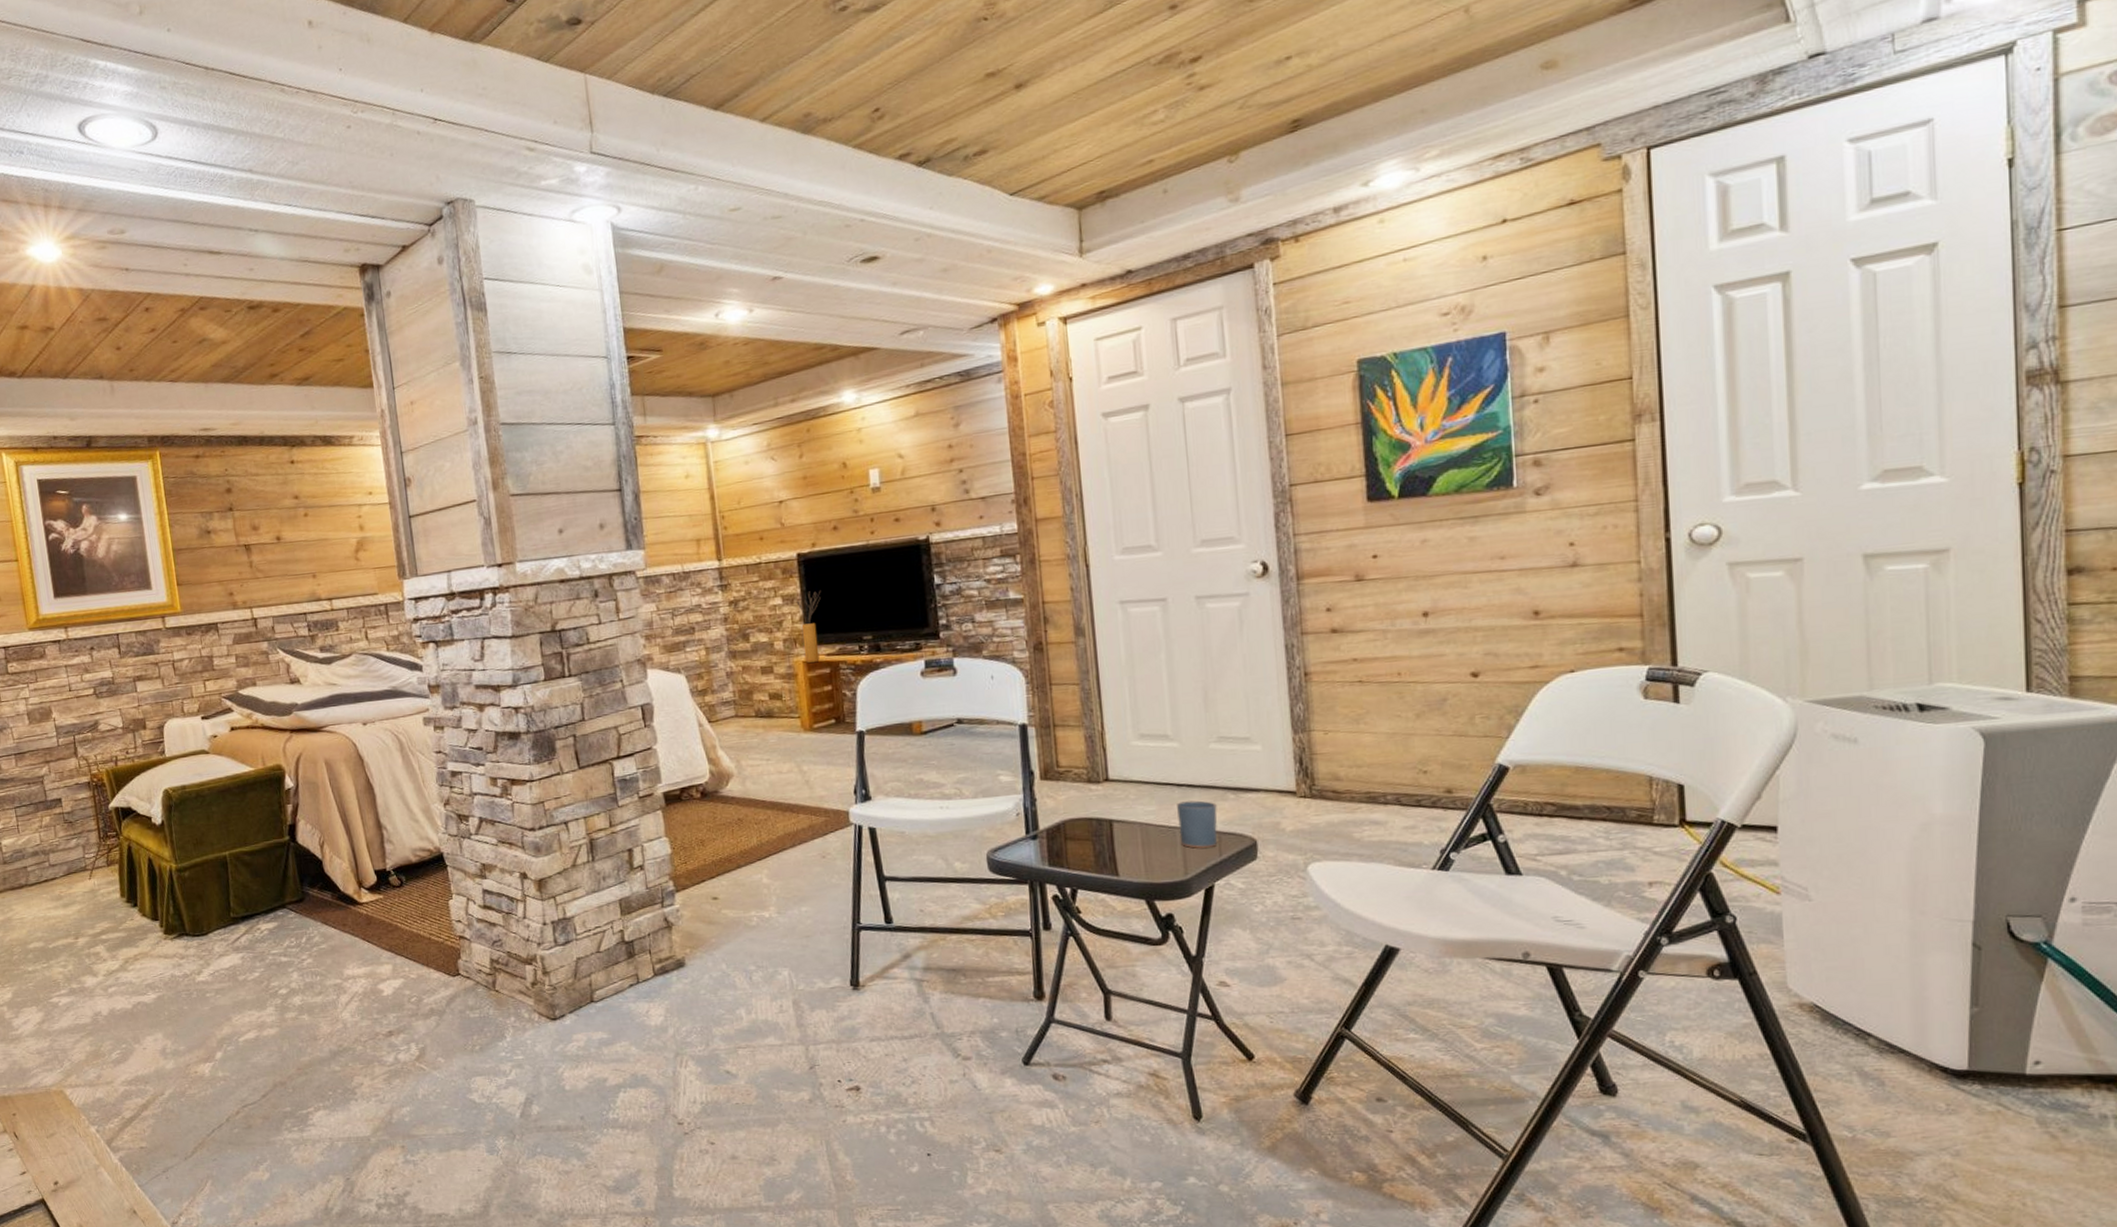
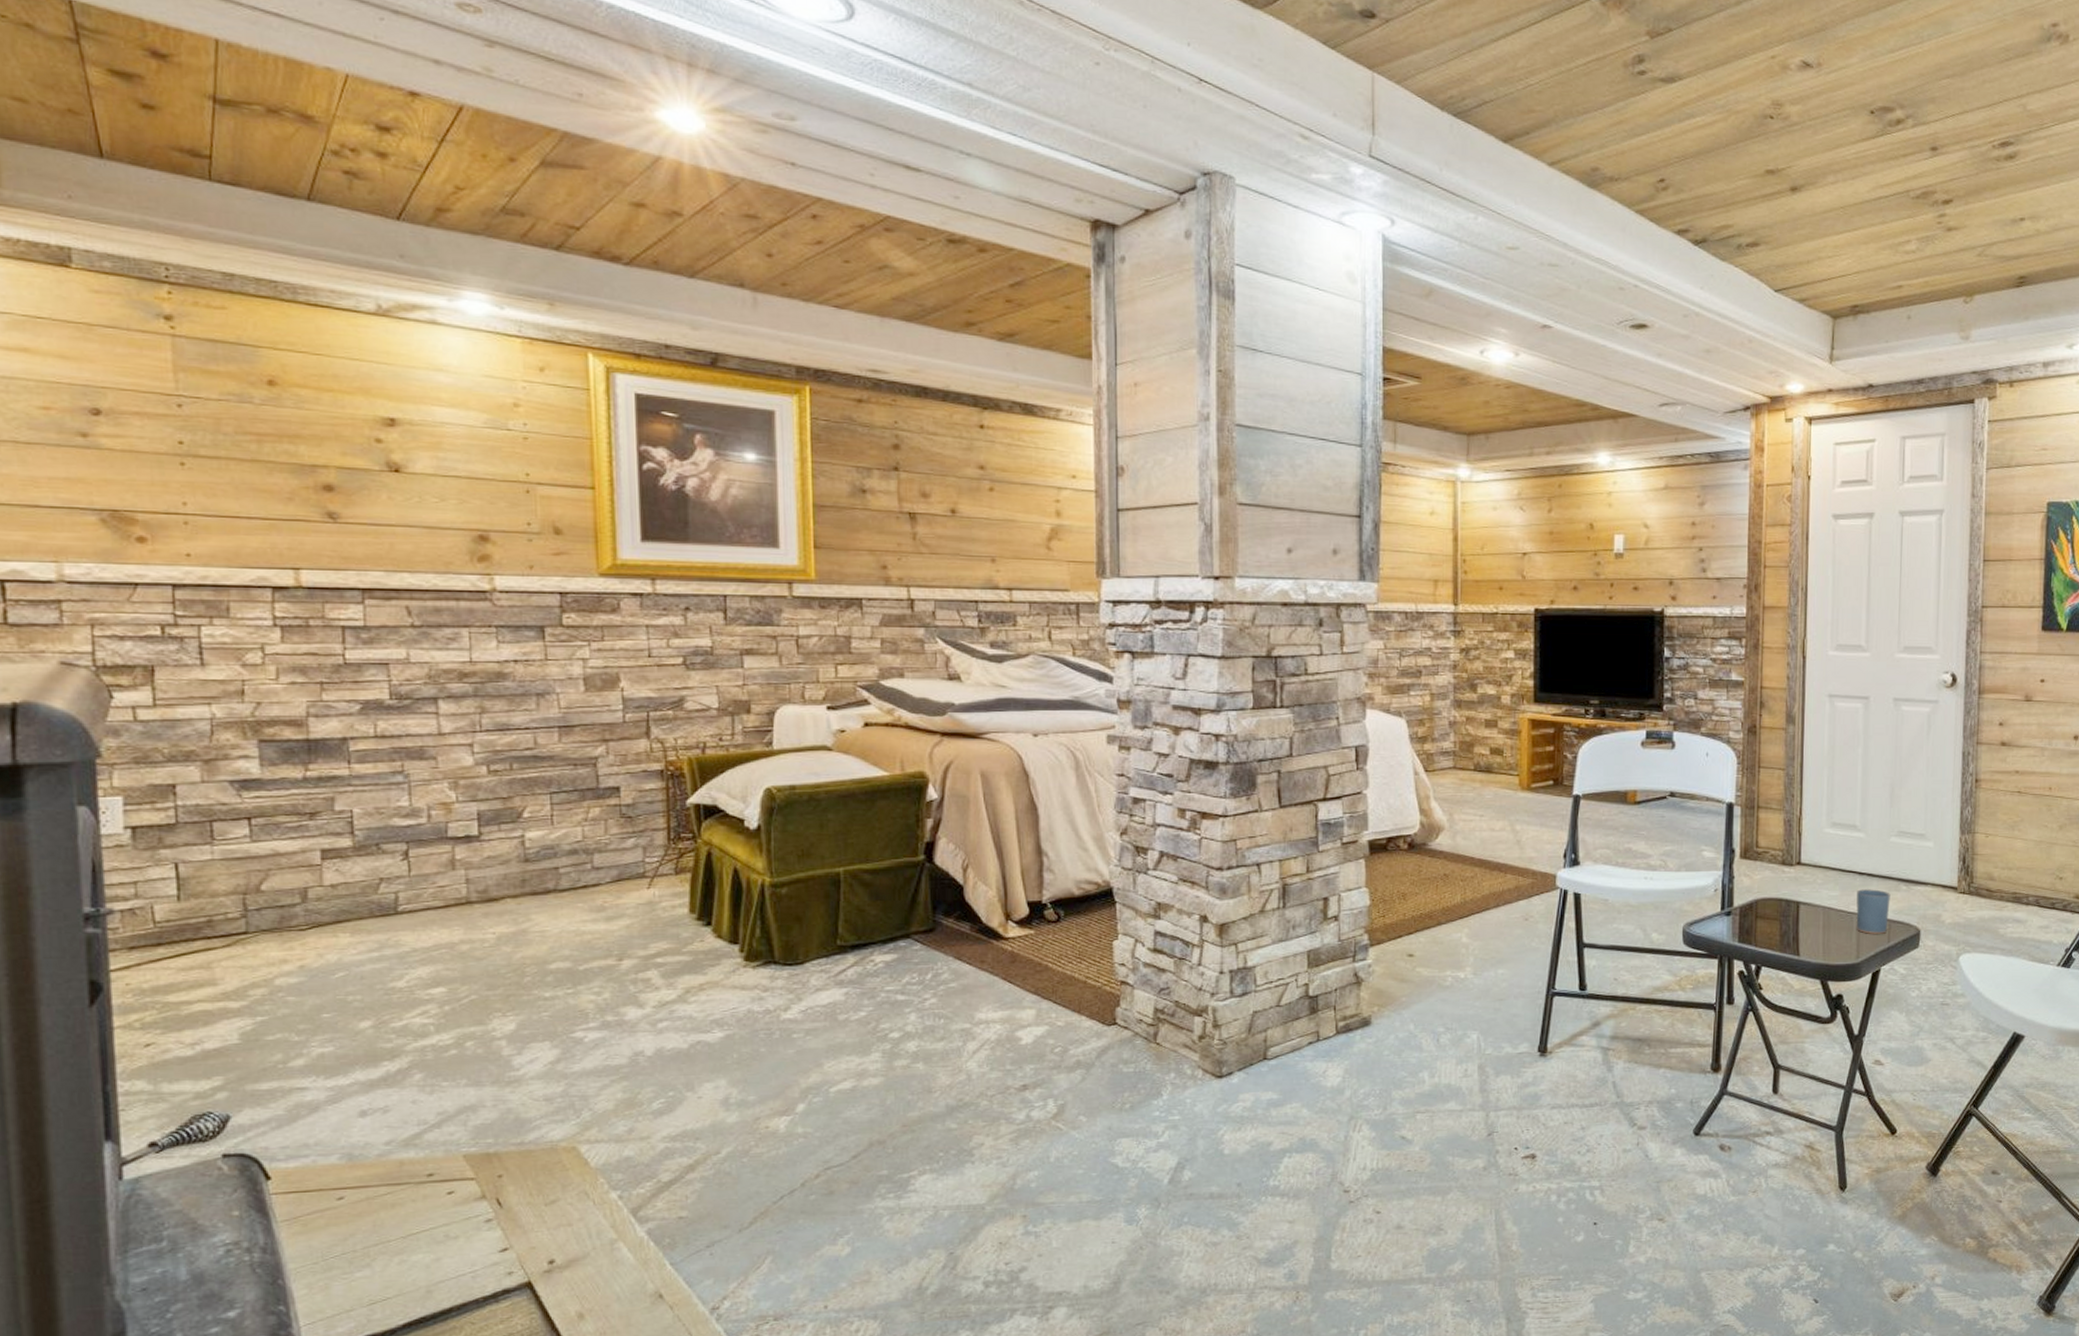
vase: present [796,590,821,664] -> none [1528,648,1554,722]

